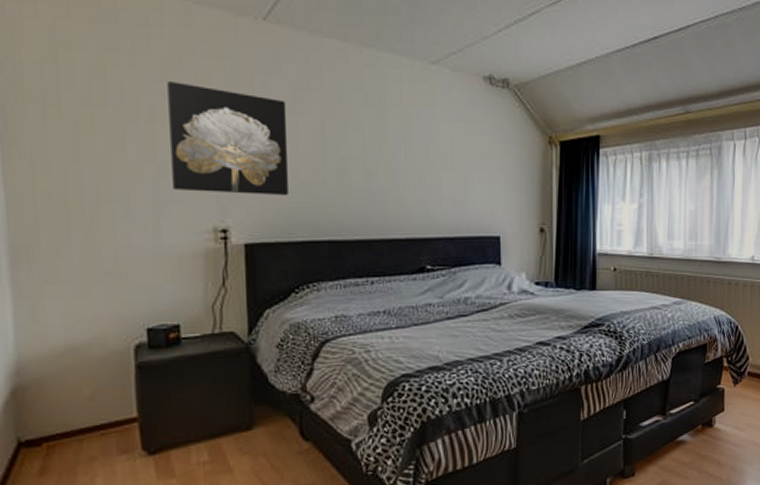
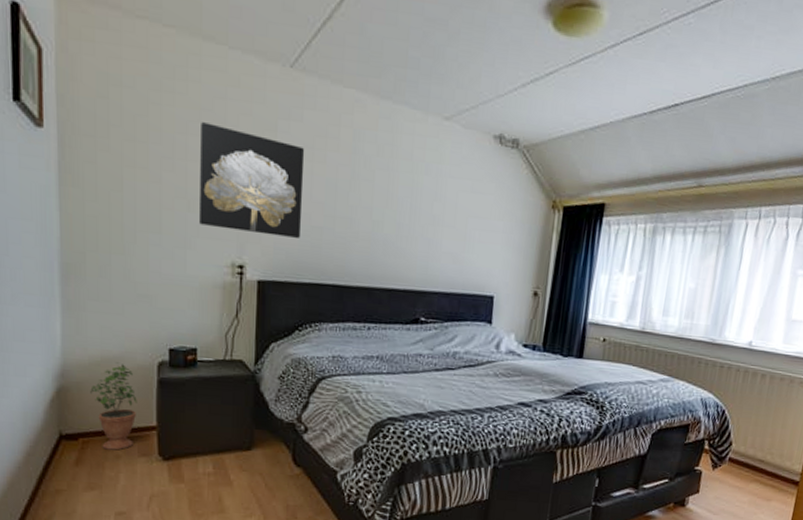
potted plant: none [53,350,113,452] -> present [90,362,137,450]

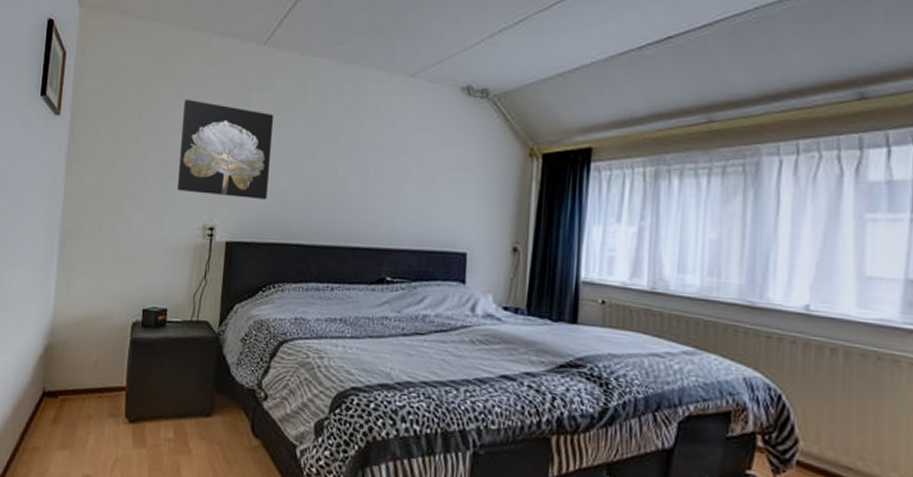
potted plant: present [90,362,137,450] -> none [72,322,111,410]

